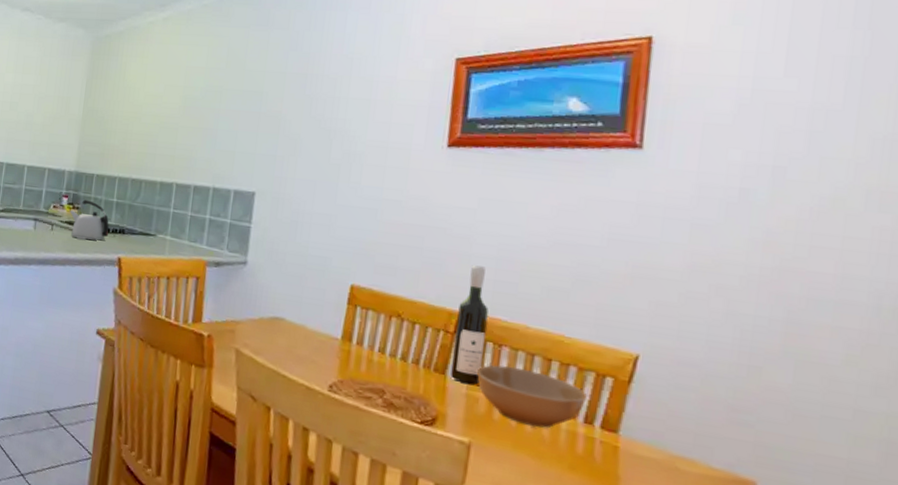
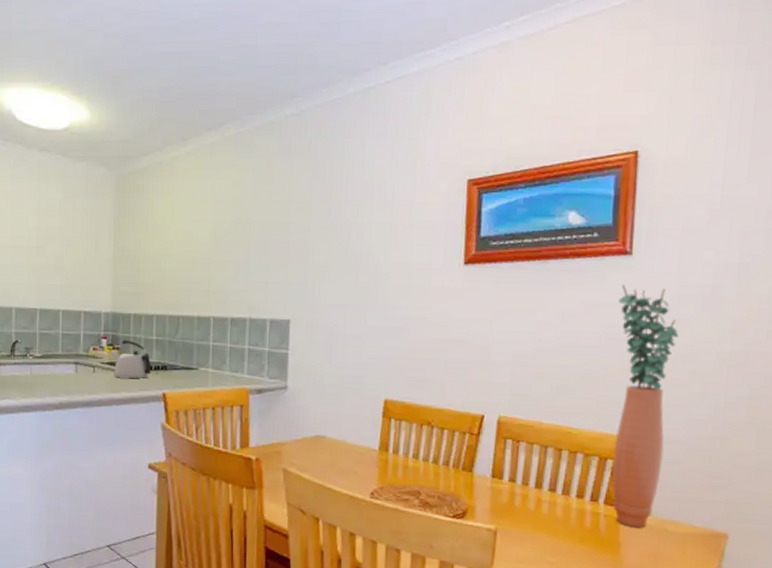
bottle: present [450,265,489,385] -> none [477,372,507,479]
bowl: present [476,365,588,428] -> none [499,459,593,509]
vase: none [611,180,697,462] -> present [612,284,679,528]

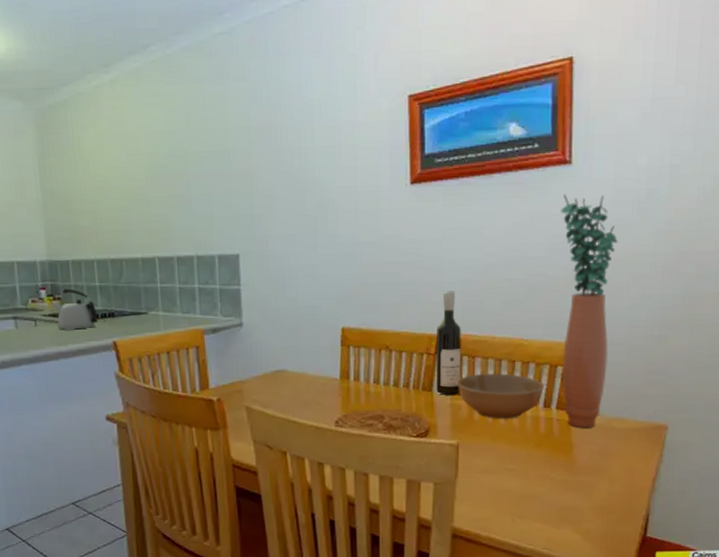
bottle: none [477,372,507,479] -> present [436,291,461,396]
bowl: none [499,459,593,509] -> present [457,373,545,419]

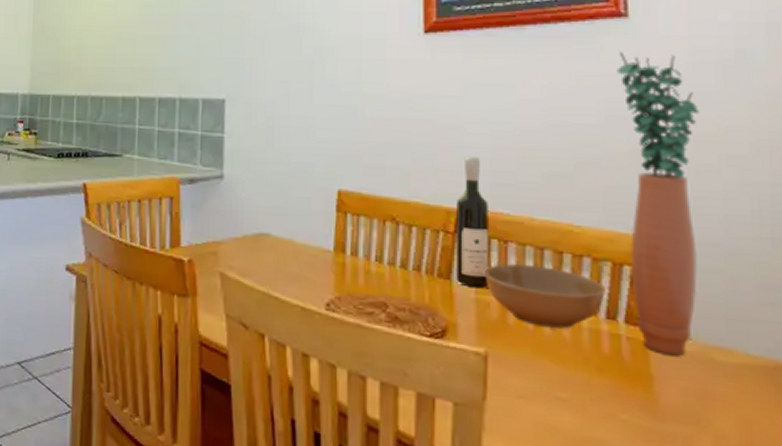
kettle: present [51,288,99,331] -> none [26,123,71,169]

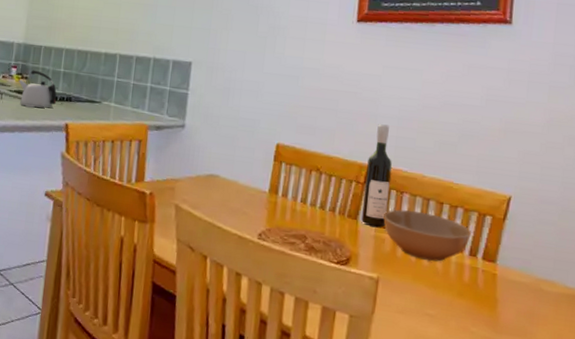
kettle: none [26,123,71,169] -> present [18,70,57,109]
vase: present [616,51,699,356] -> none [490,50,554,286]

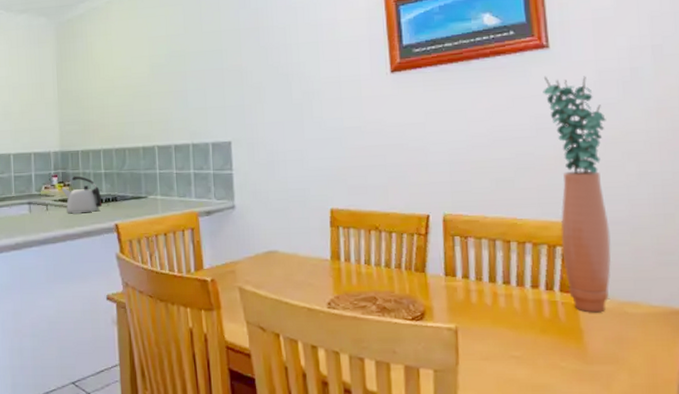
bottle: present [361,124,392,228] -> none [425,171,455,277]
bowl: present [382,209,472,262] -> none [450,254,545,302]
vase: none [490,50,554,286] -> present [542,76,611,313]

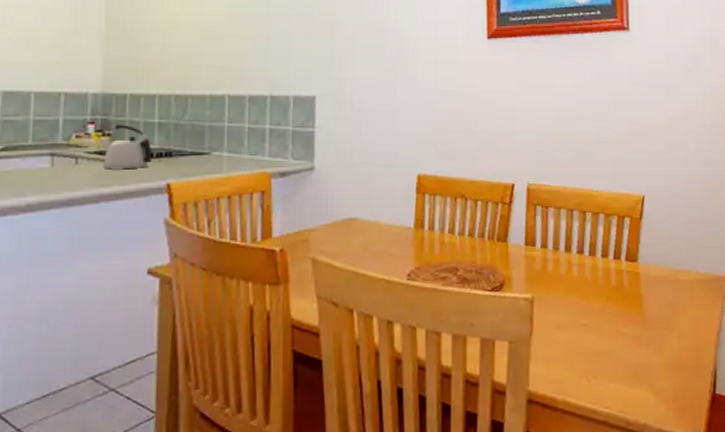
vase: present [542,76,611,313] -> none [622,56,672,281]

